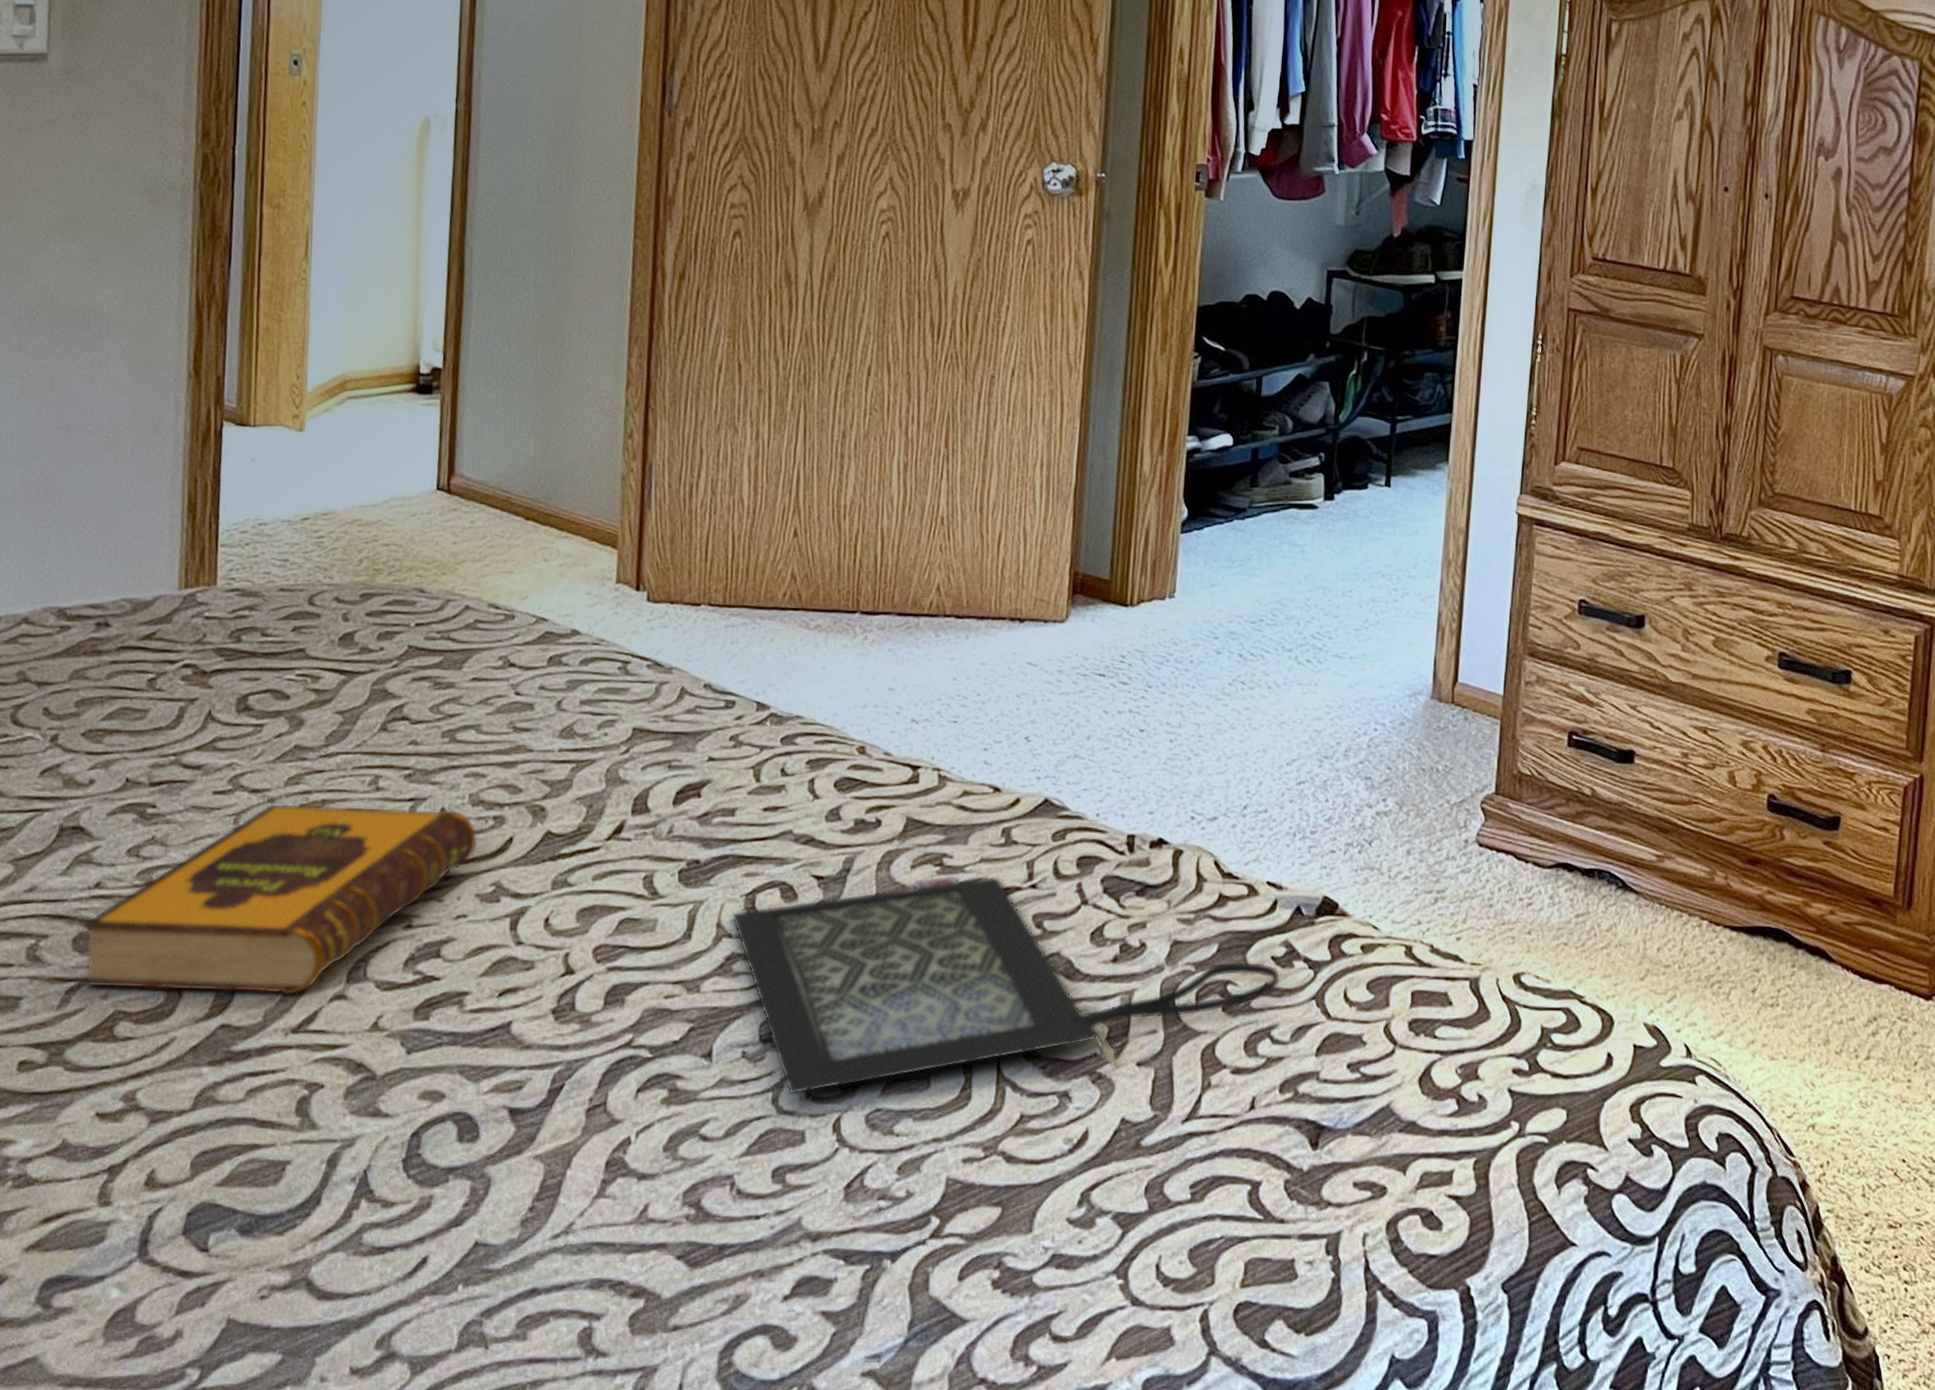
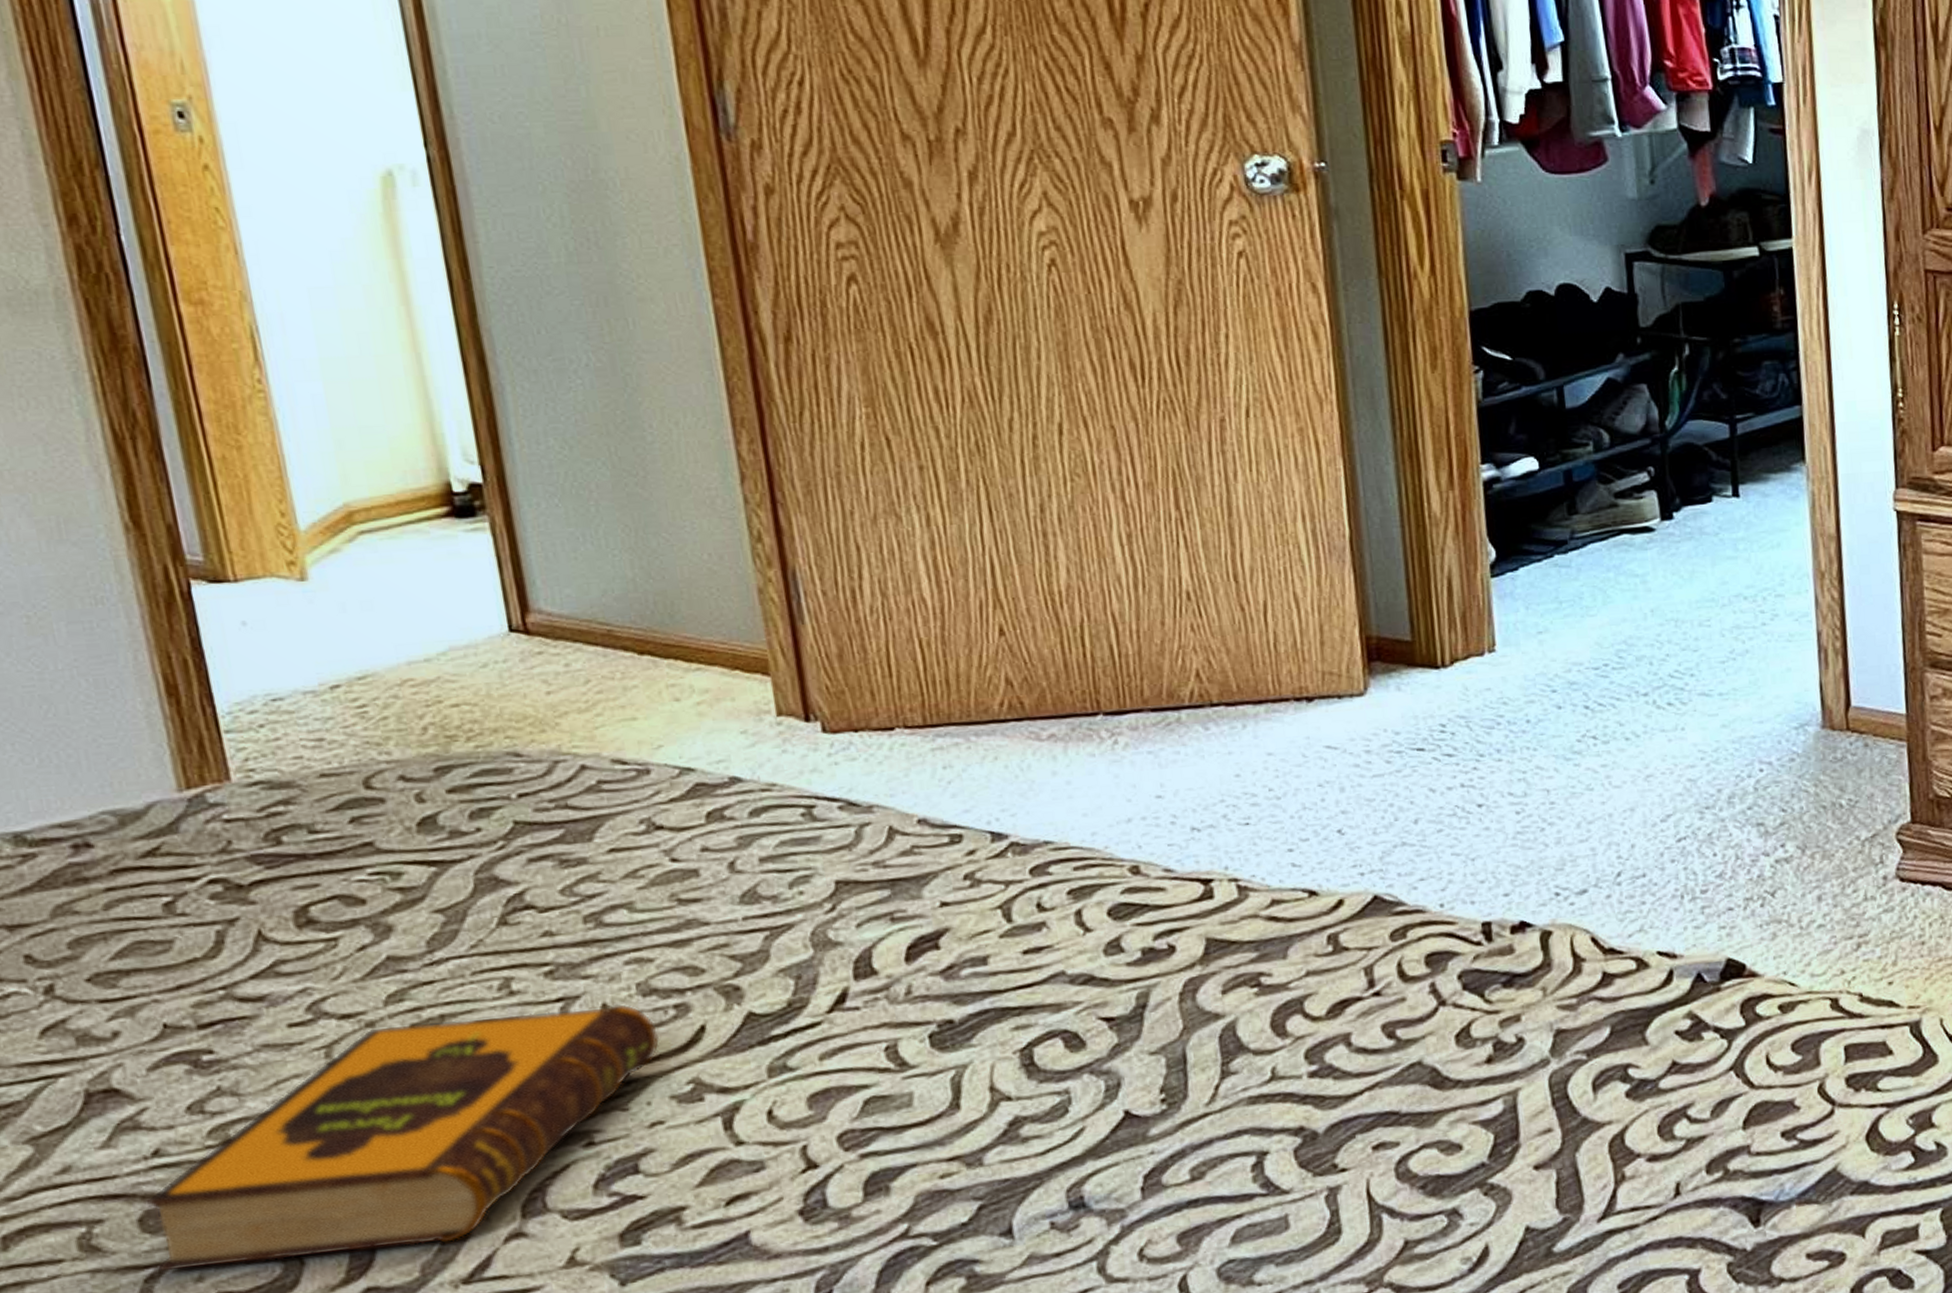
clutch bag: present [731,875,1281,1094] -> none [1006,989,1690,1260]

